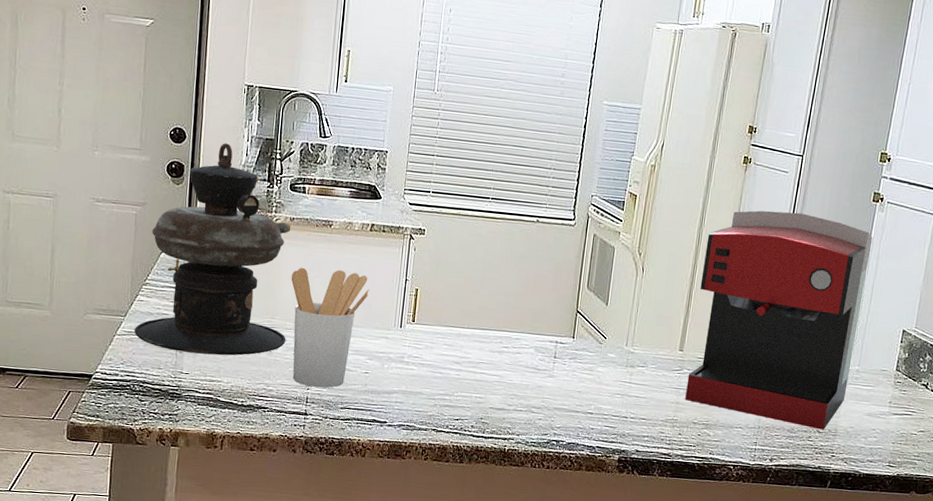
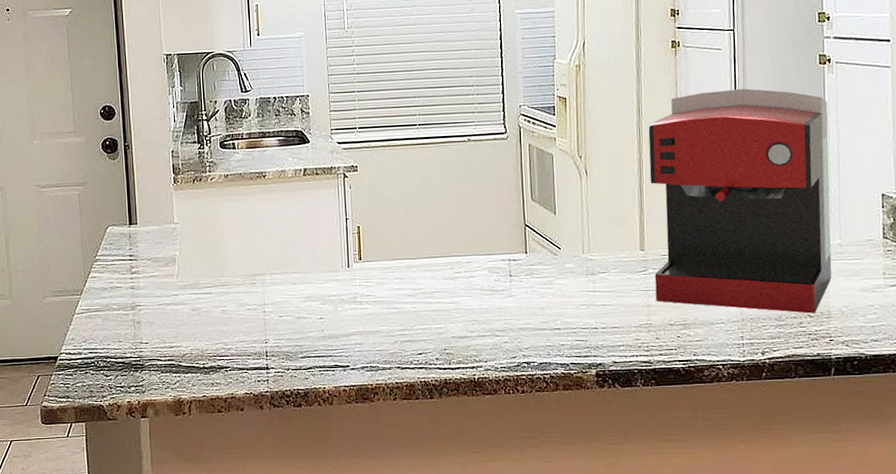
oil lamp: present [134,143,291,356] -> none [91,113,238,322]
utensil holder: present [291,267,369,388] -> none [233,219,312,340]

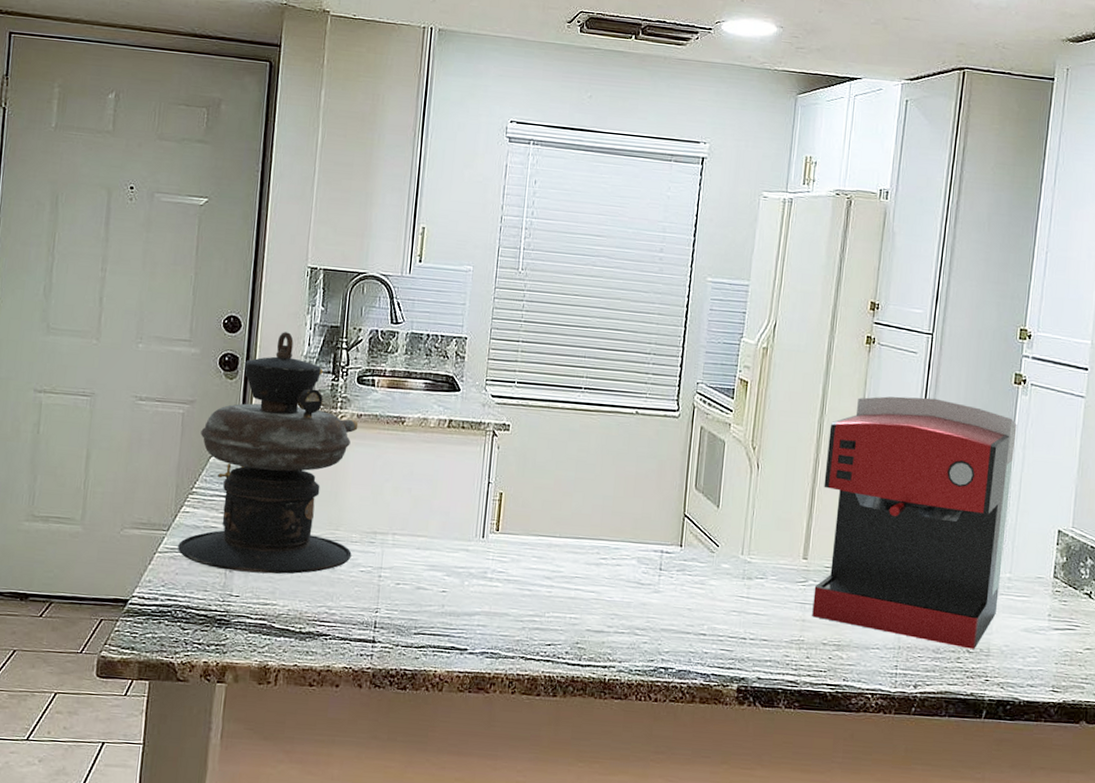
oil lamp: none [91,113,238,322] -> present [178,332,359,574]

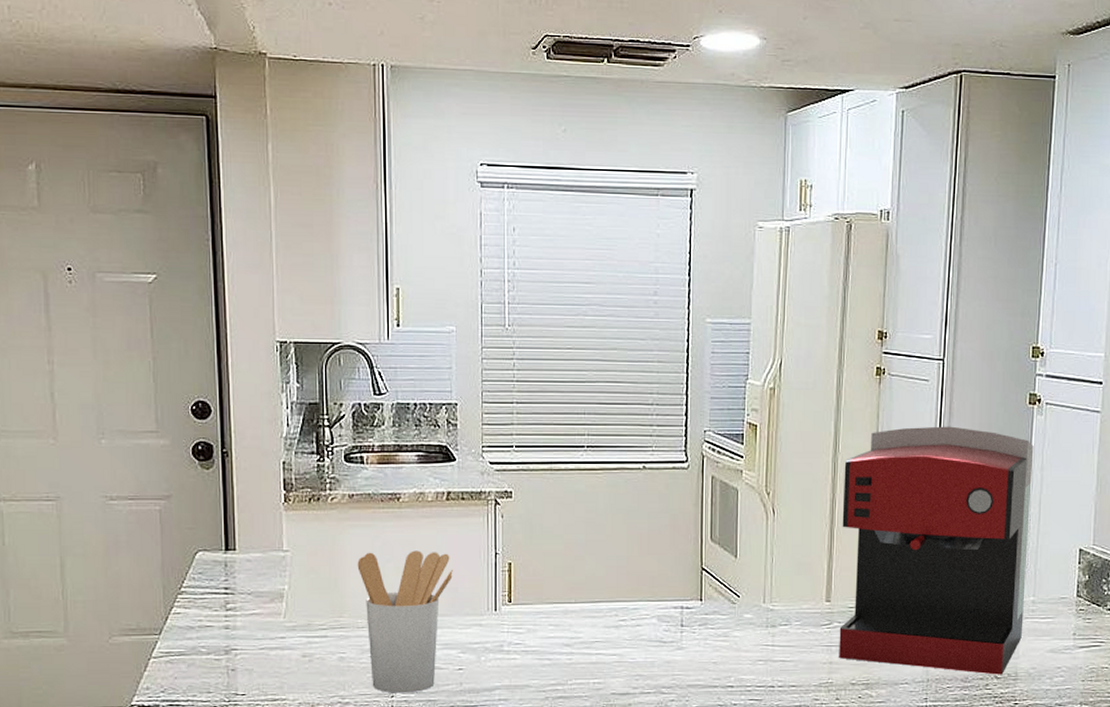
oil lamp: present [178,332,359,574] -> none [173,414,359,669]
utensil holder: none [357,470,447,611] -> present [357,550,453,694]

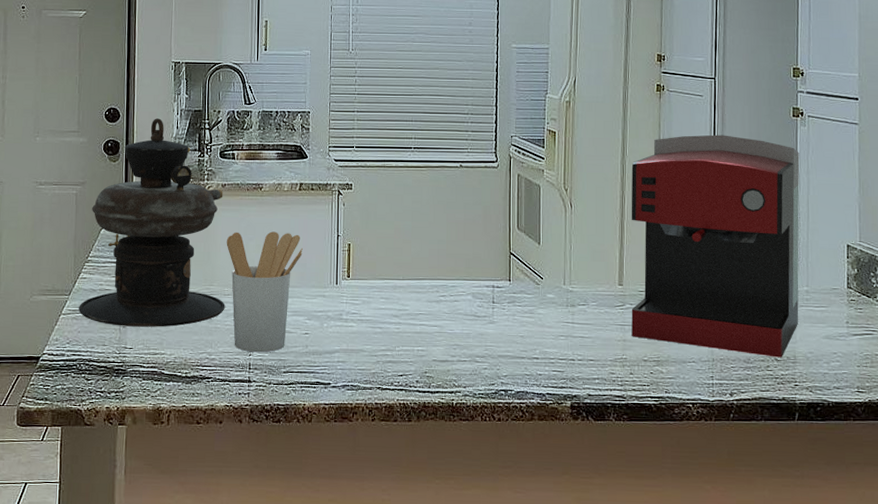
oil lamp: none [173,414,359,669] -> present [79,118,225,327]

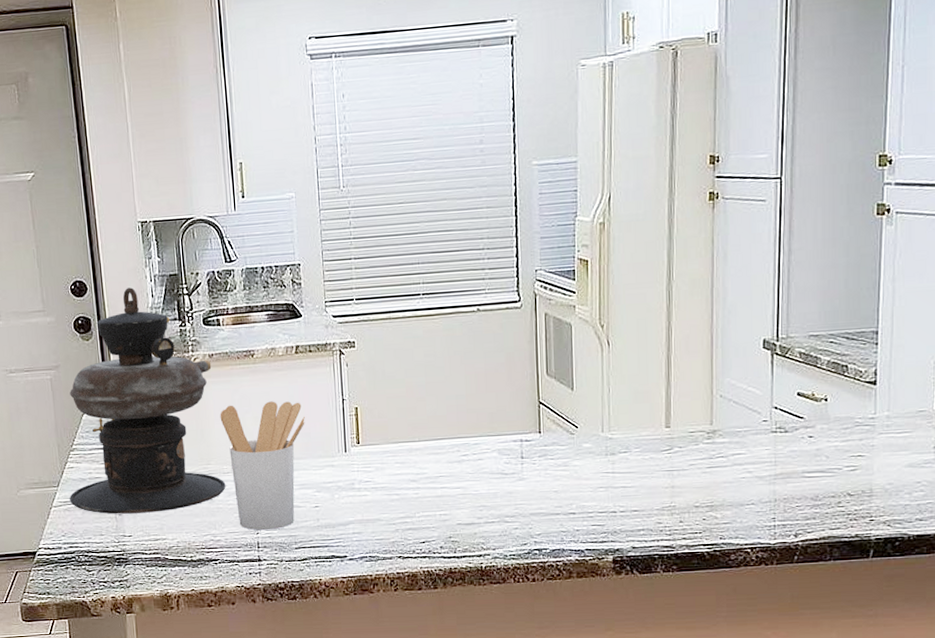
coffee maker: present [631,134,800,358] -> none [679,244,884,492]

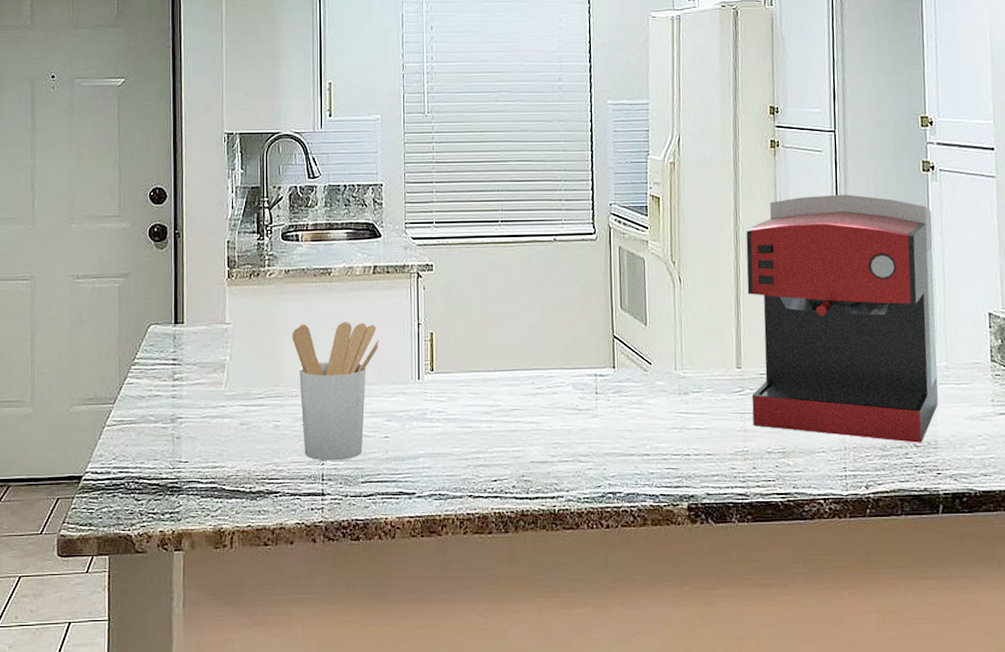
oil lamp: present [70,287,226,514] -> none [125,198,293,437]
coffee maker: none [679,244,884,492] -> present [746,194,939,443]

